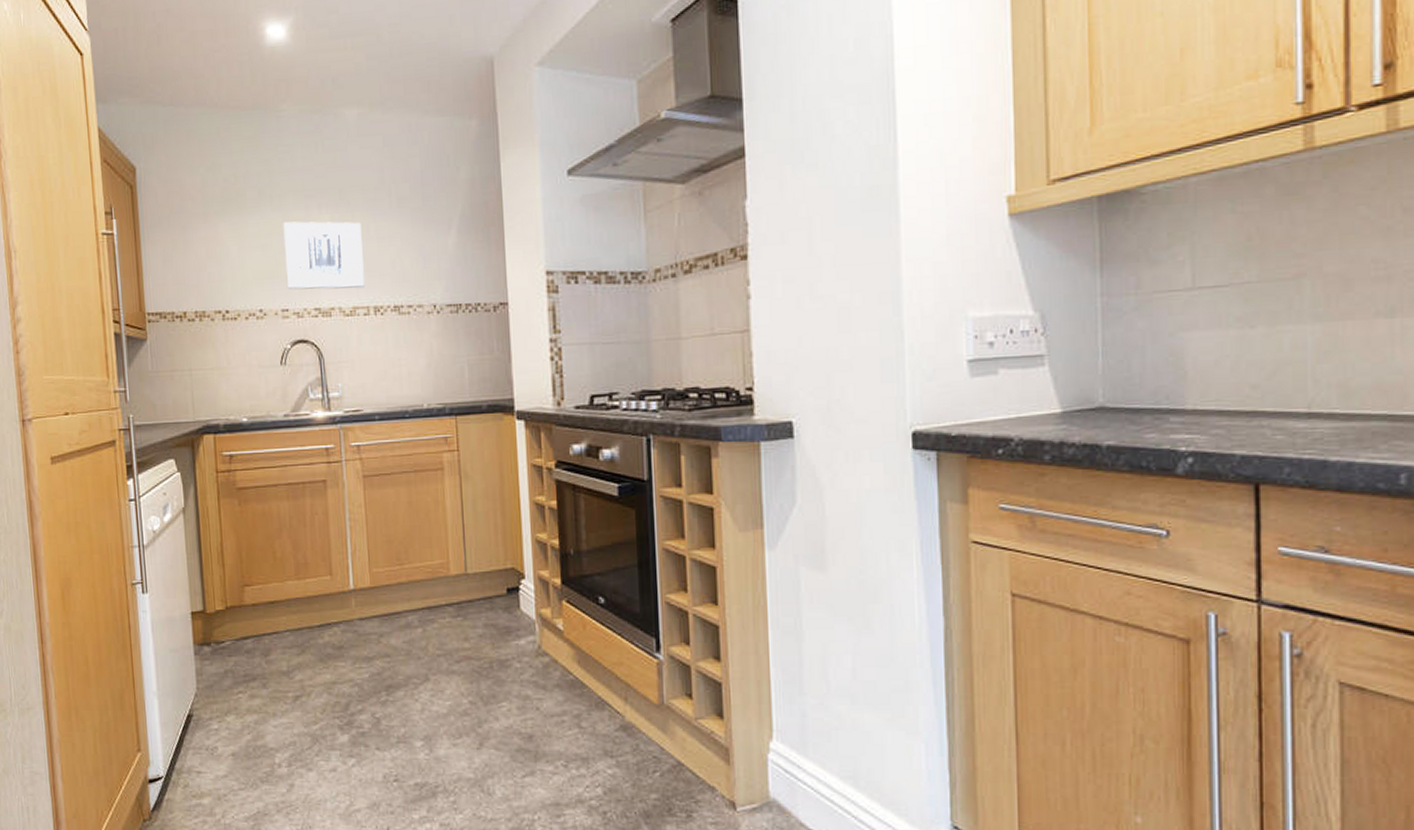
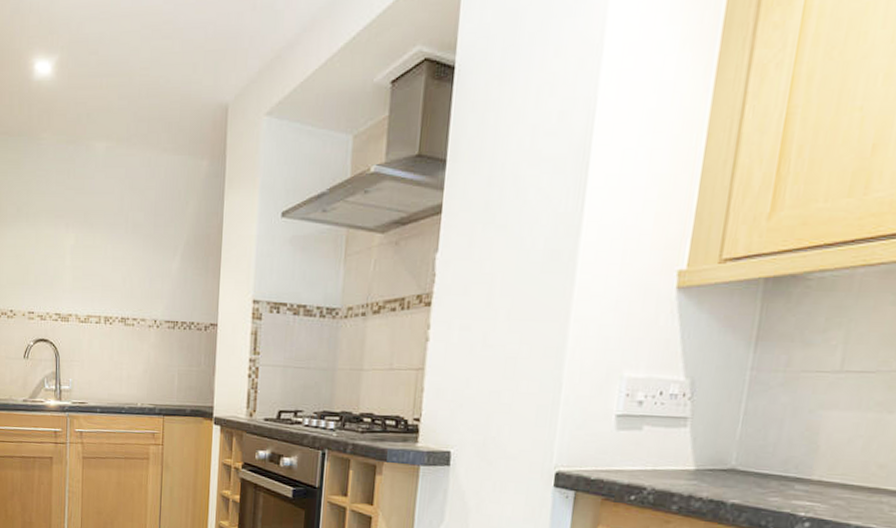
wall art: present [283,221,365,290] -> none [34,237,100,300]

